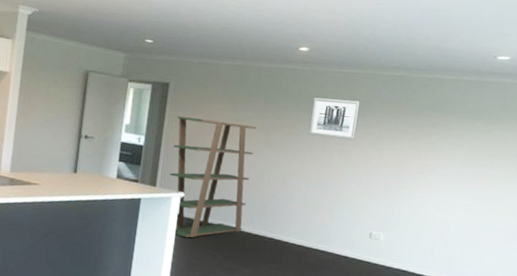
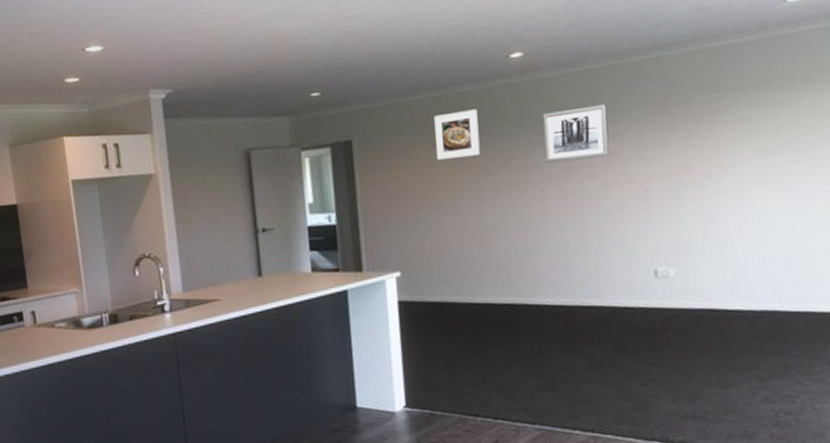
shelving unit: present [169,116,257,238] -> none [371,168,484,327]
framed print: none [230,79,267,117] -> present [434,109,481,160]

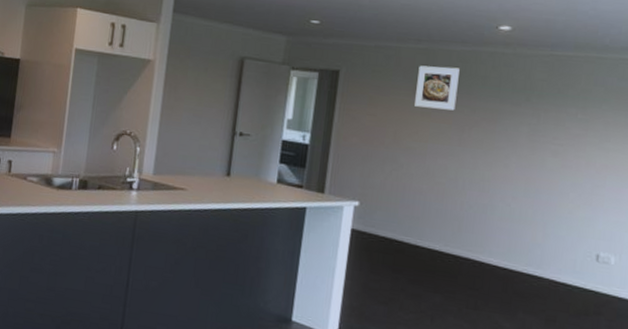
wall art: present [543,104,609,163] -> none [513,86,579,138]

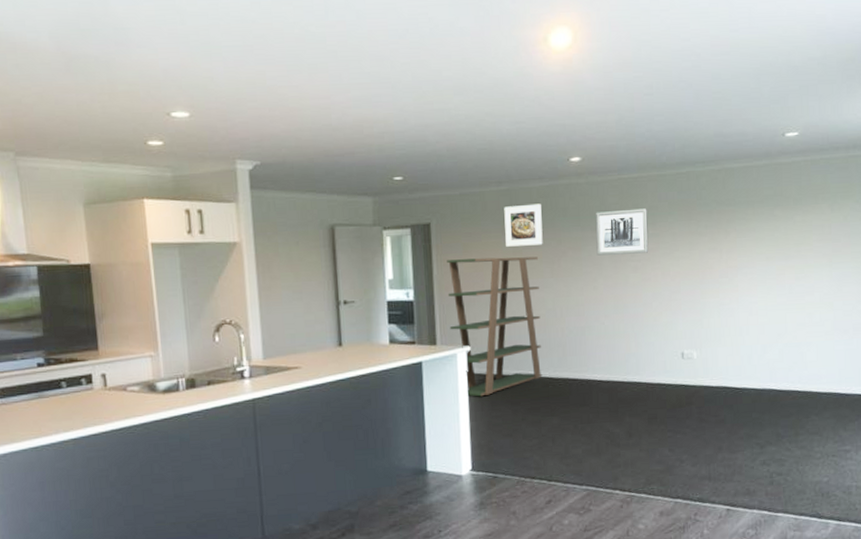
shelving unit: none [340,110,448,256] -> present [447,256,543,397]
wall art: none [513,86,579,138] -> present [595,208,649,256]

